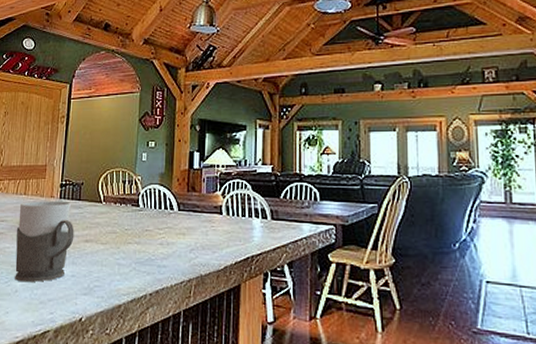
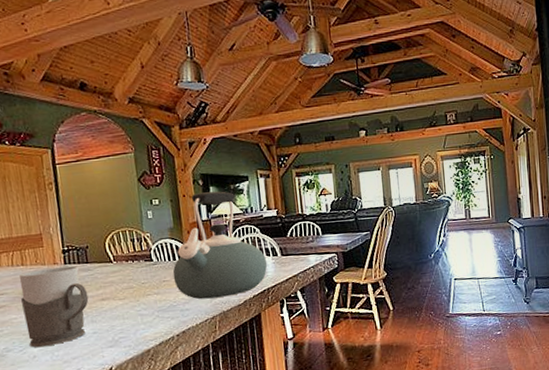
kettle: none [156,139,254,259] -> present [172,191,267,299]

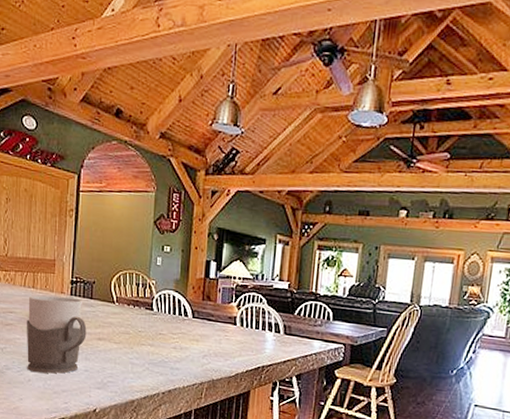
kettle: present [172,191,267,299] -> none [170,247,267,366]

